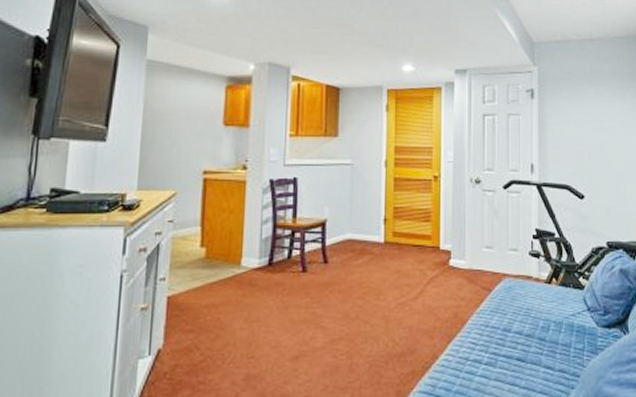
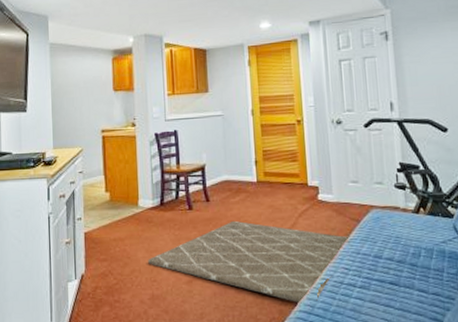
rug: none [246,286,479,383] -> present [148,220,349,304]

